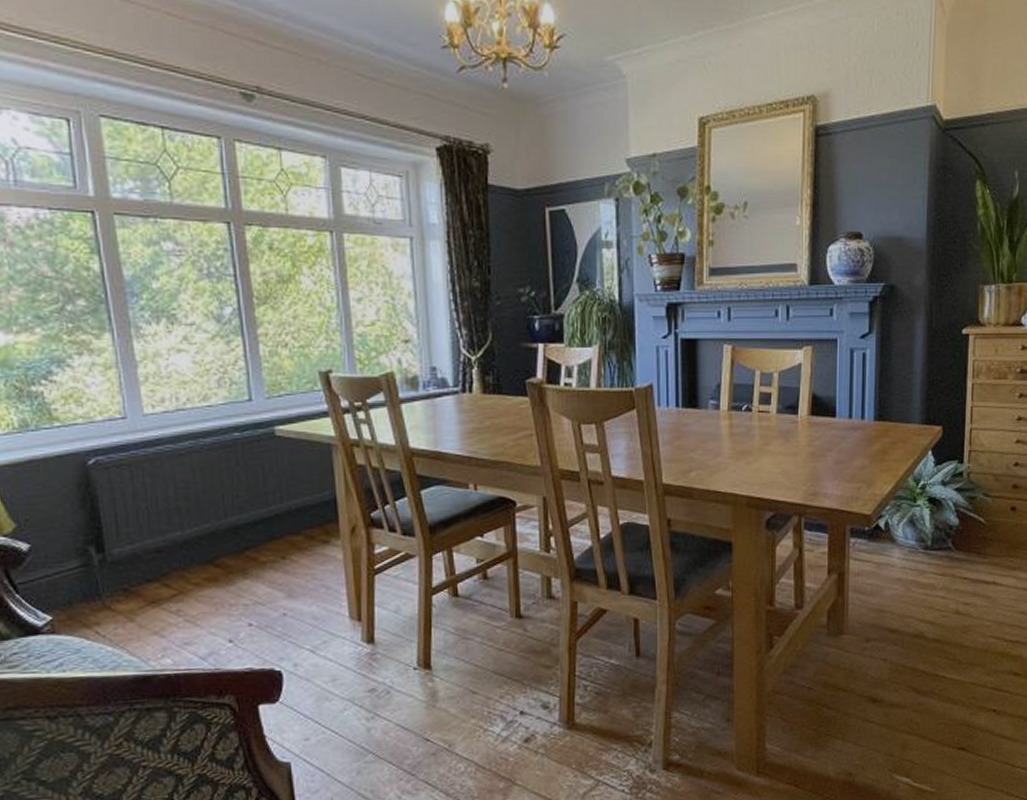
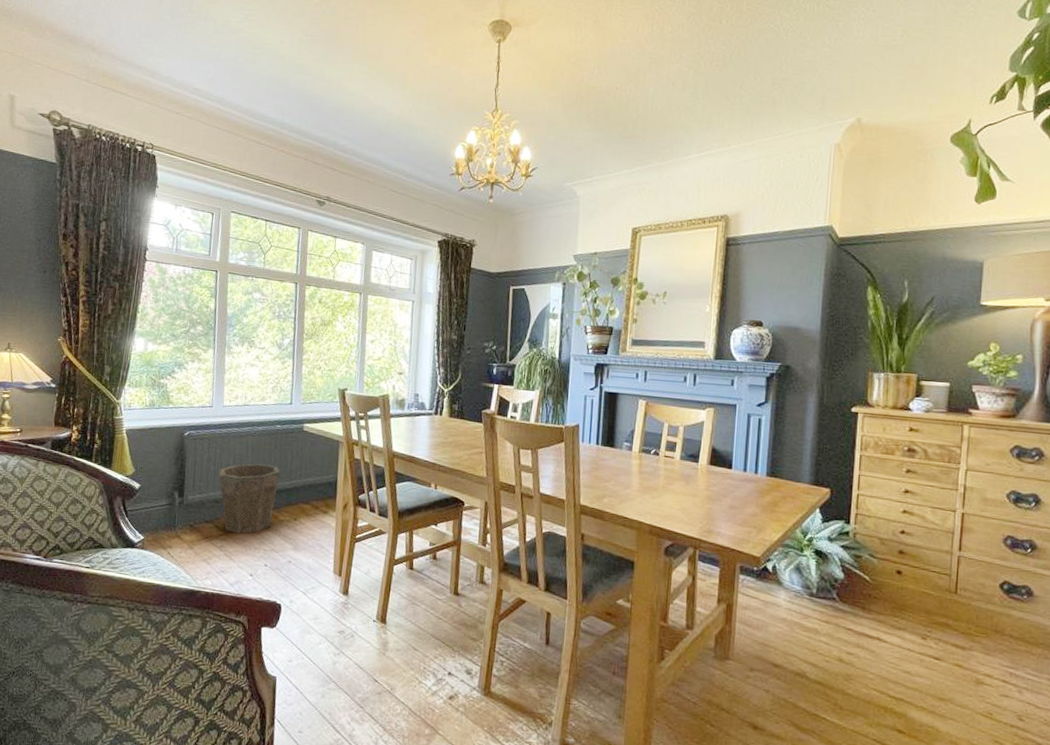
waste bin: none [154,489,250,590] -> present [219,463,280,534]

